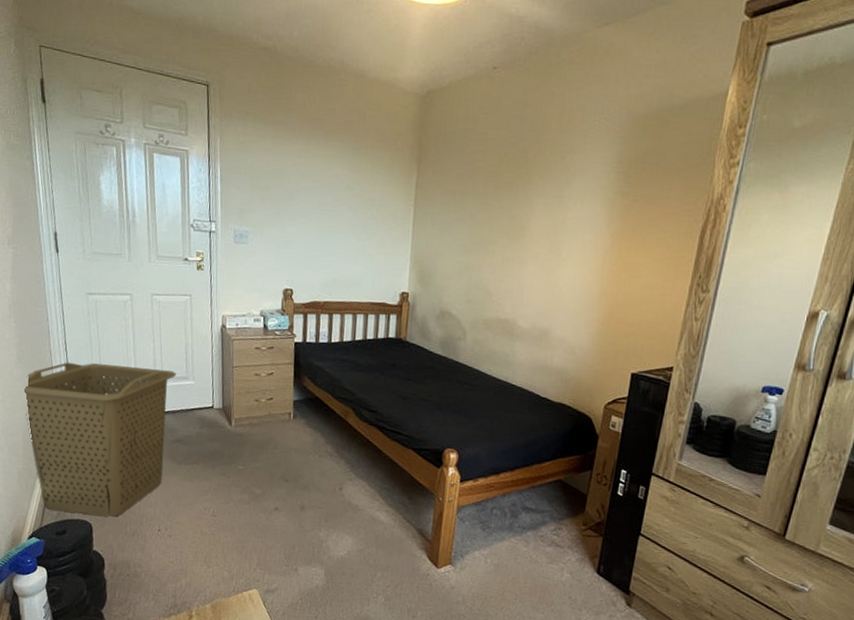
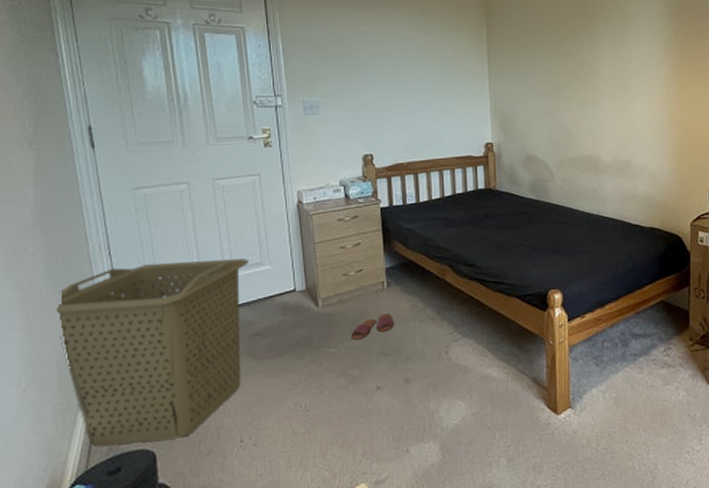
slippers: none [257,442,296,462] -> present [351,313,394,340]

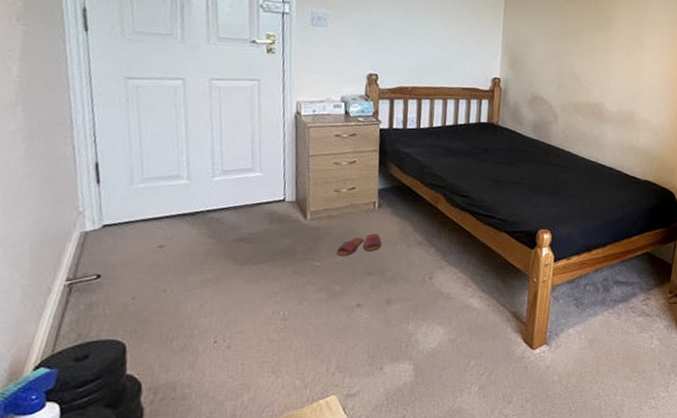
laundry basket: present [56,258,250,447] -> none [33,156,241,333]

